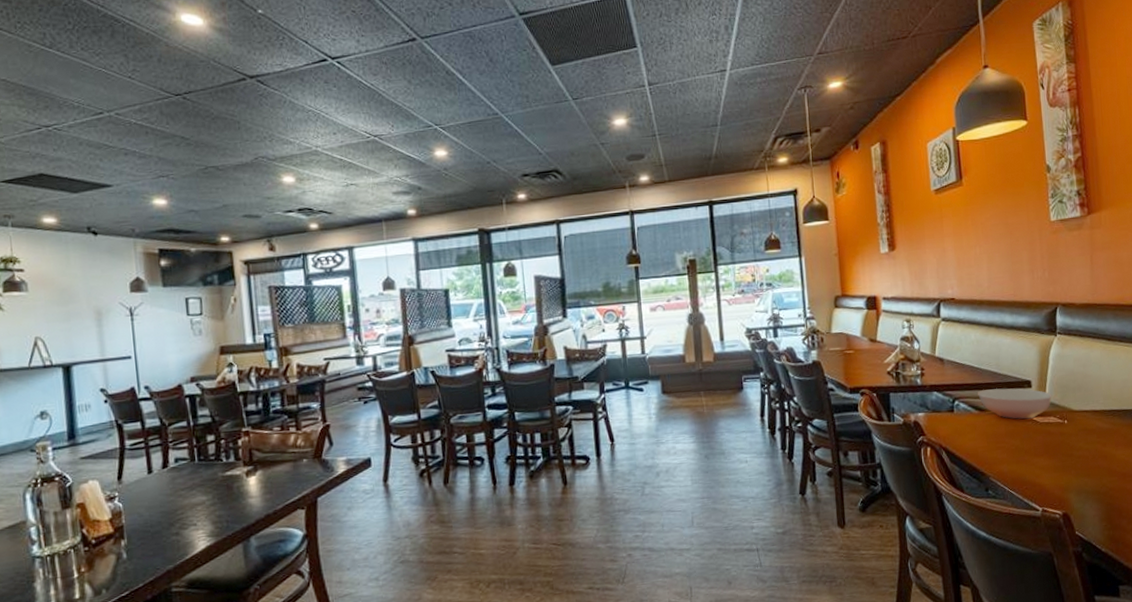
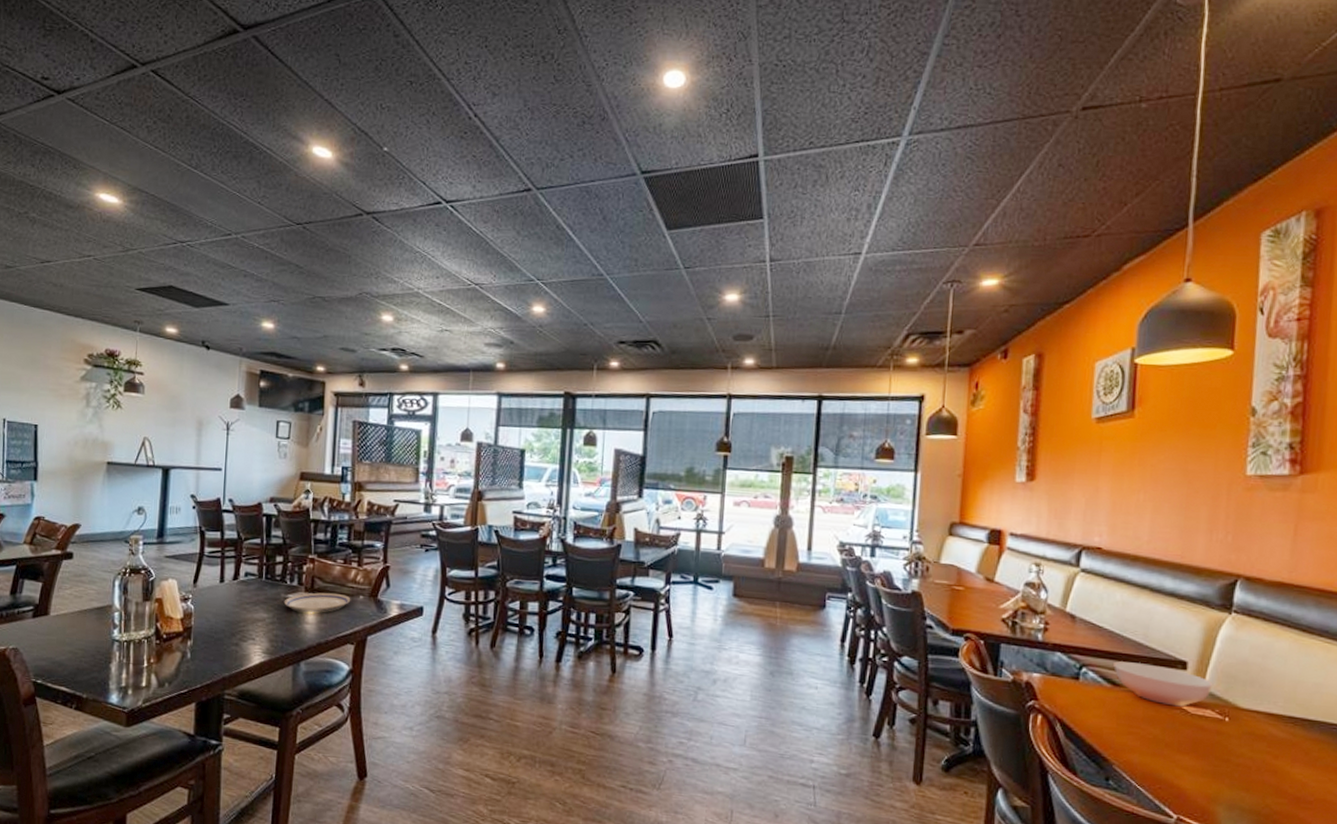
plate: none [222,461,295,488] -> present [284,592,351,614]

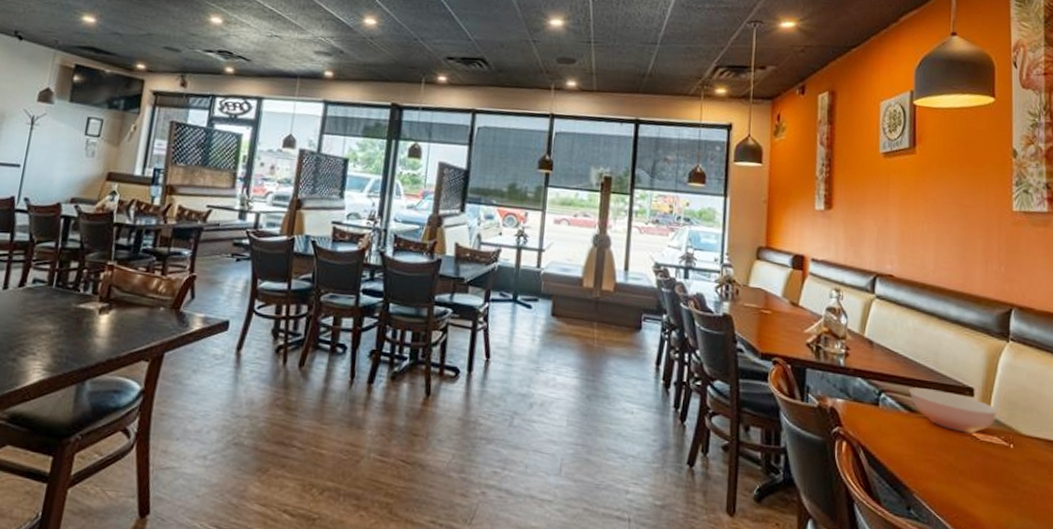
plate: present [284,592,351,614] -> none [73,303,150,326]

